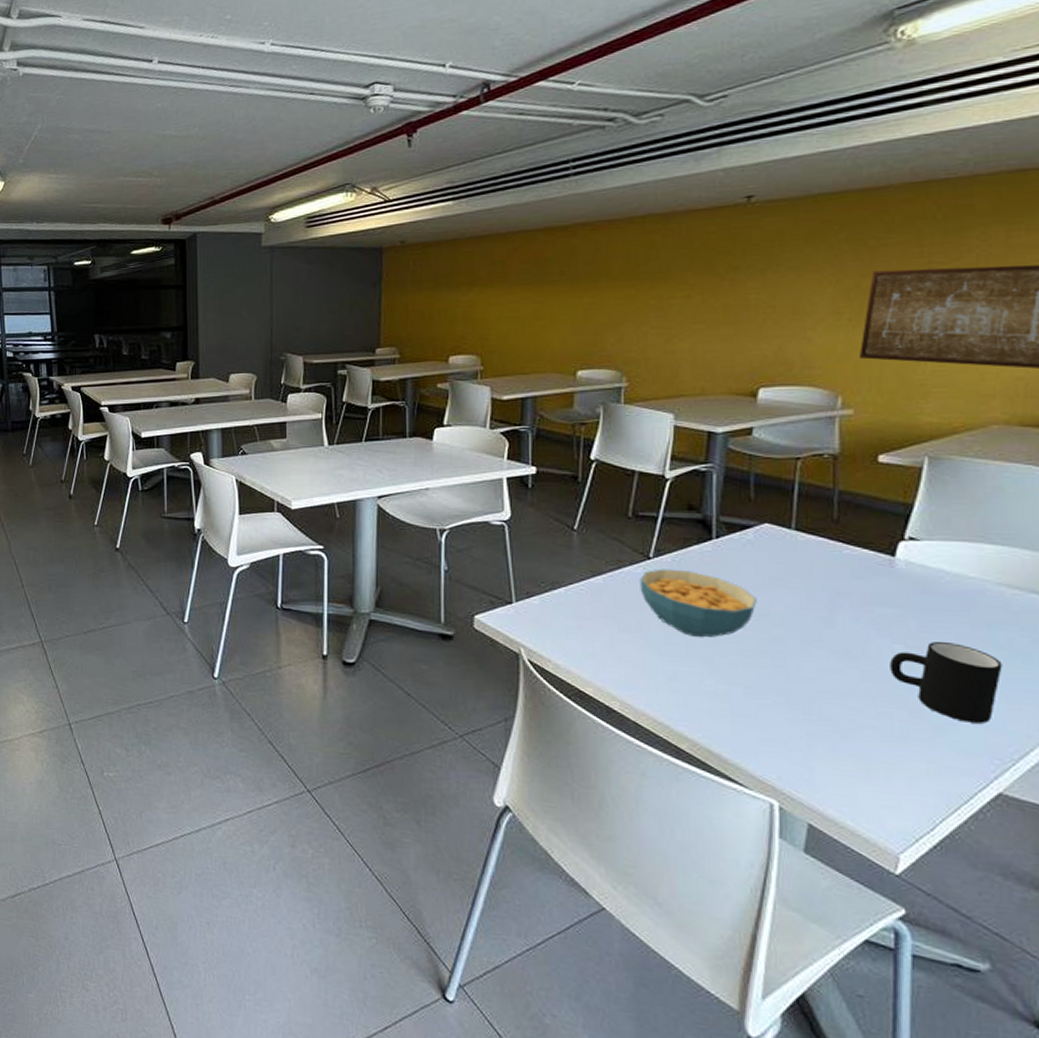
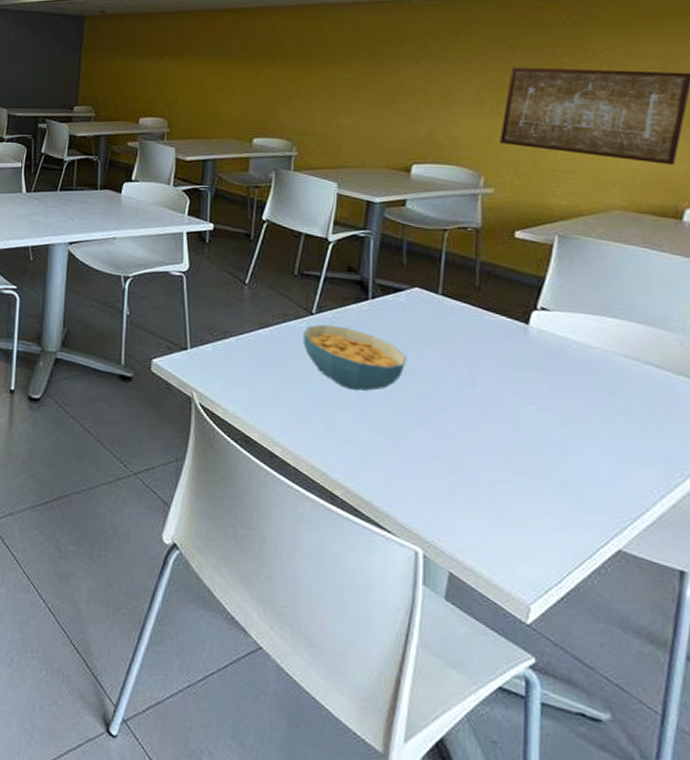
mug: present [890,641,1003,724] -> none [523,404,622,484]

